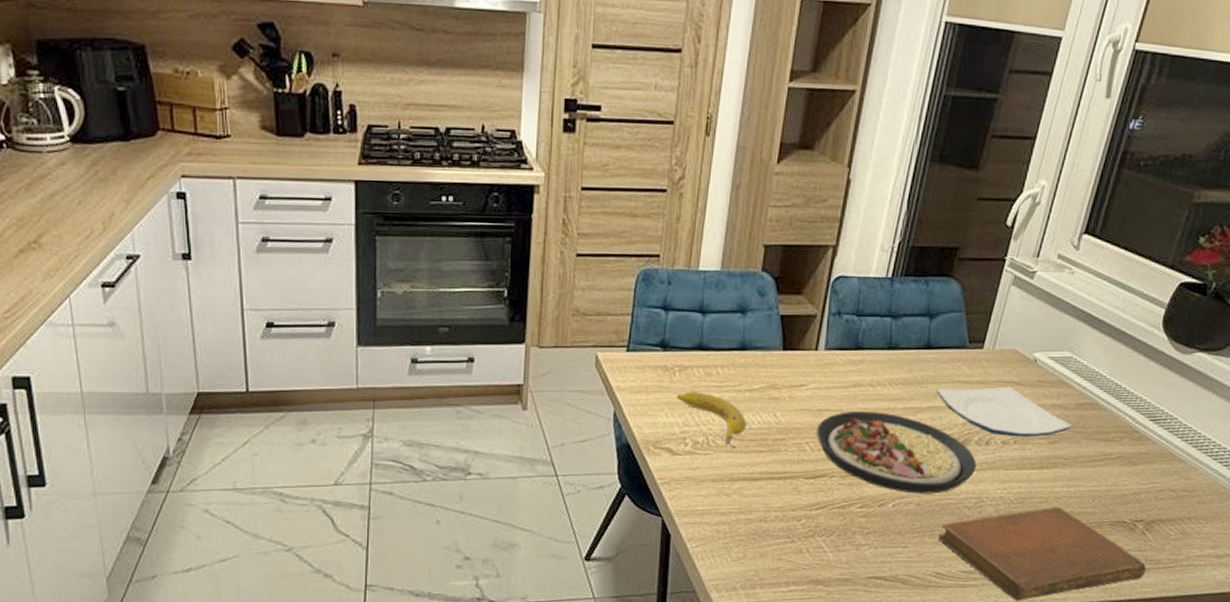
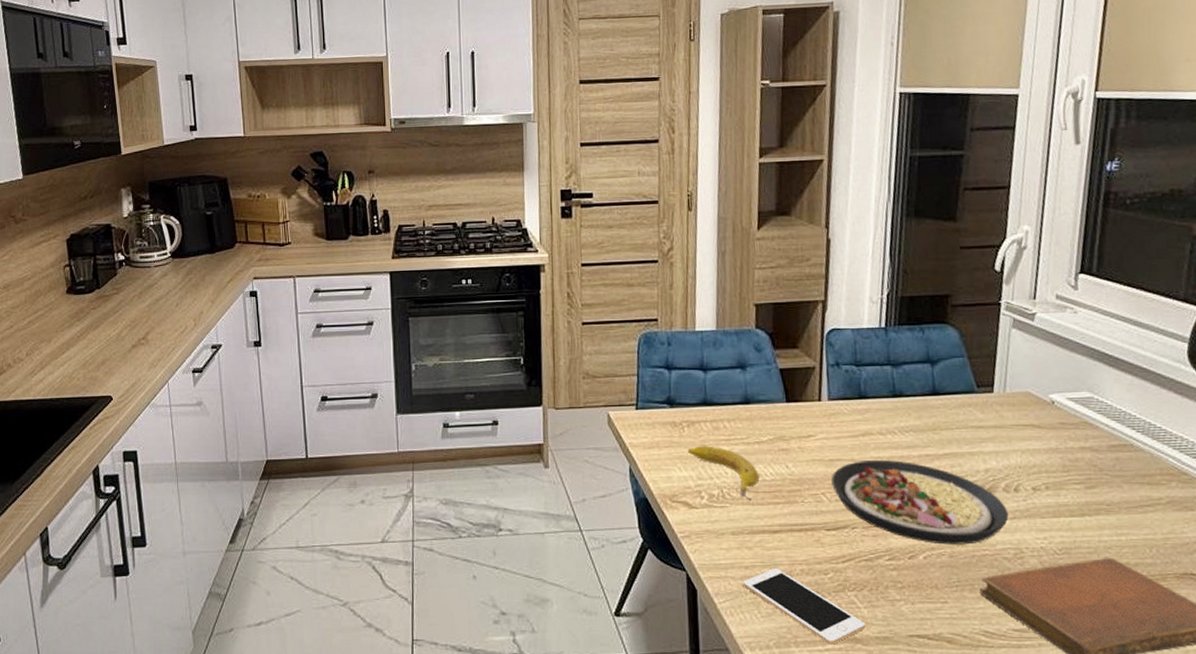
cell phone: none [717,515,830,586] -> present [742,569,866,645]
plate: present [936,386,1071,437] -> none [950,430,1108,483]

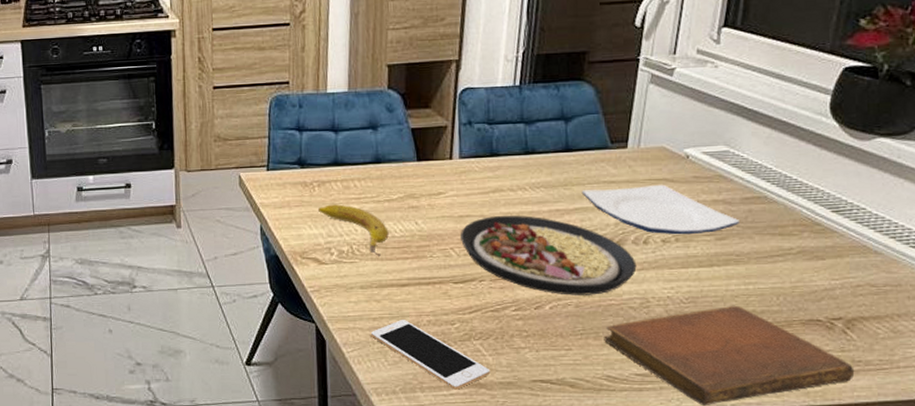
plate: none [950,430,1108,483] -> present [581,184,739,235]

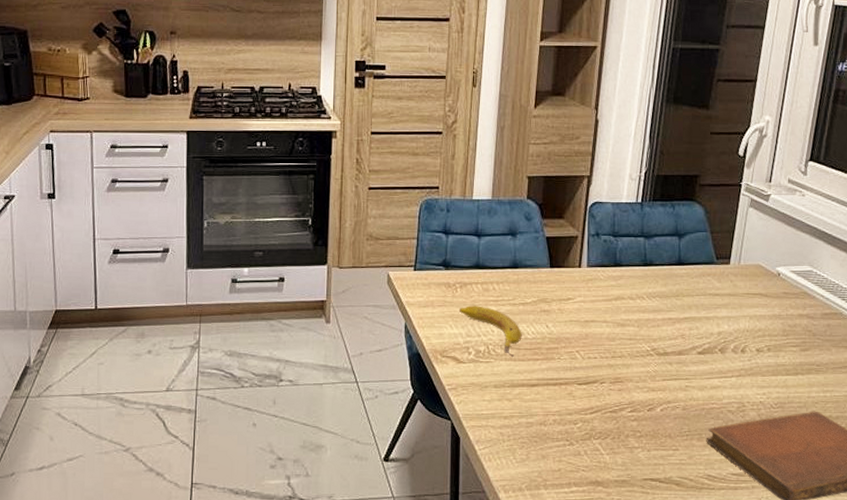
cell phone: present [370,320,491,390] -> none [501,419,607,487]
plate: present [461,215,637,295] -> none [586,321,735,399]
plate: present [581,184,739,235] -> none [690,298,820,345]

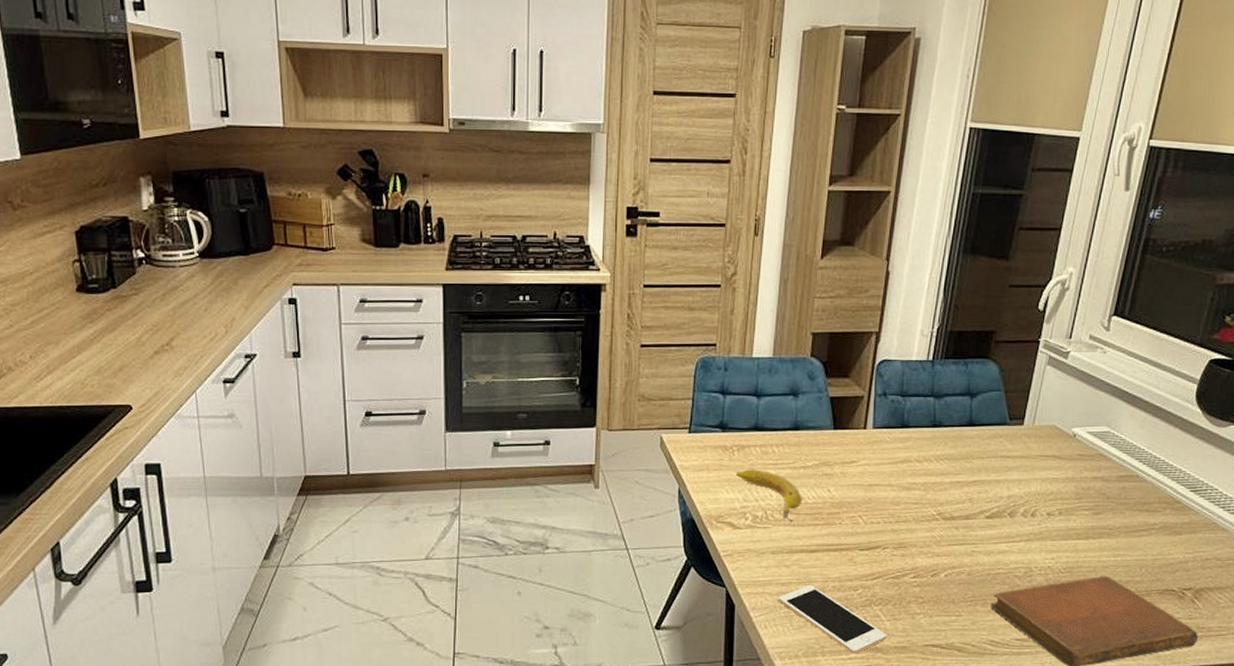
cell phone: none [501,419,607,487] -> present [778,585,887,654]

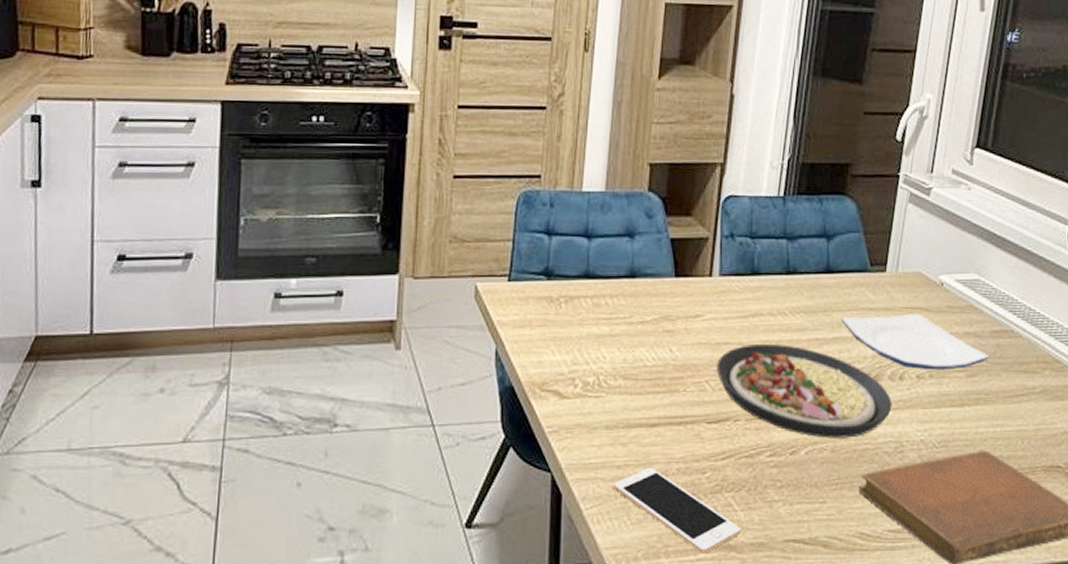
fruit: present [735,469,802,522] -> none [562,325,640,389]
plate: none [869,485,1024,564] -> present [717,343,892,438]
plate: none [980,460,1114,509] -> present [841,313,988,370]

